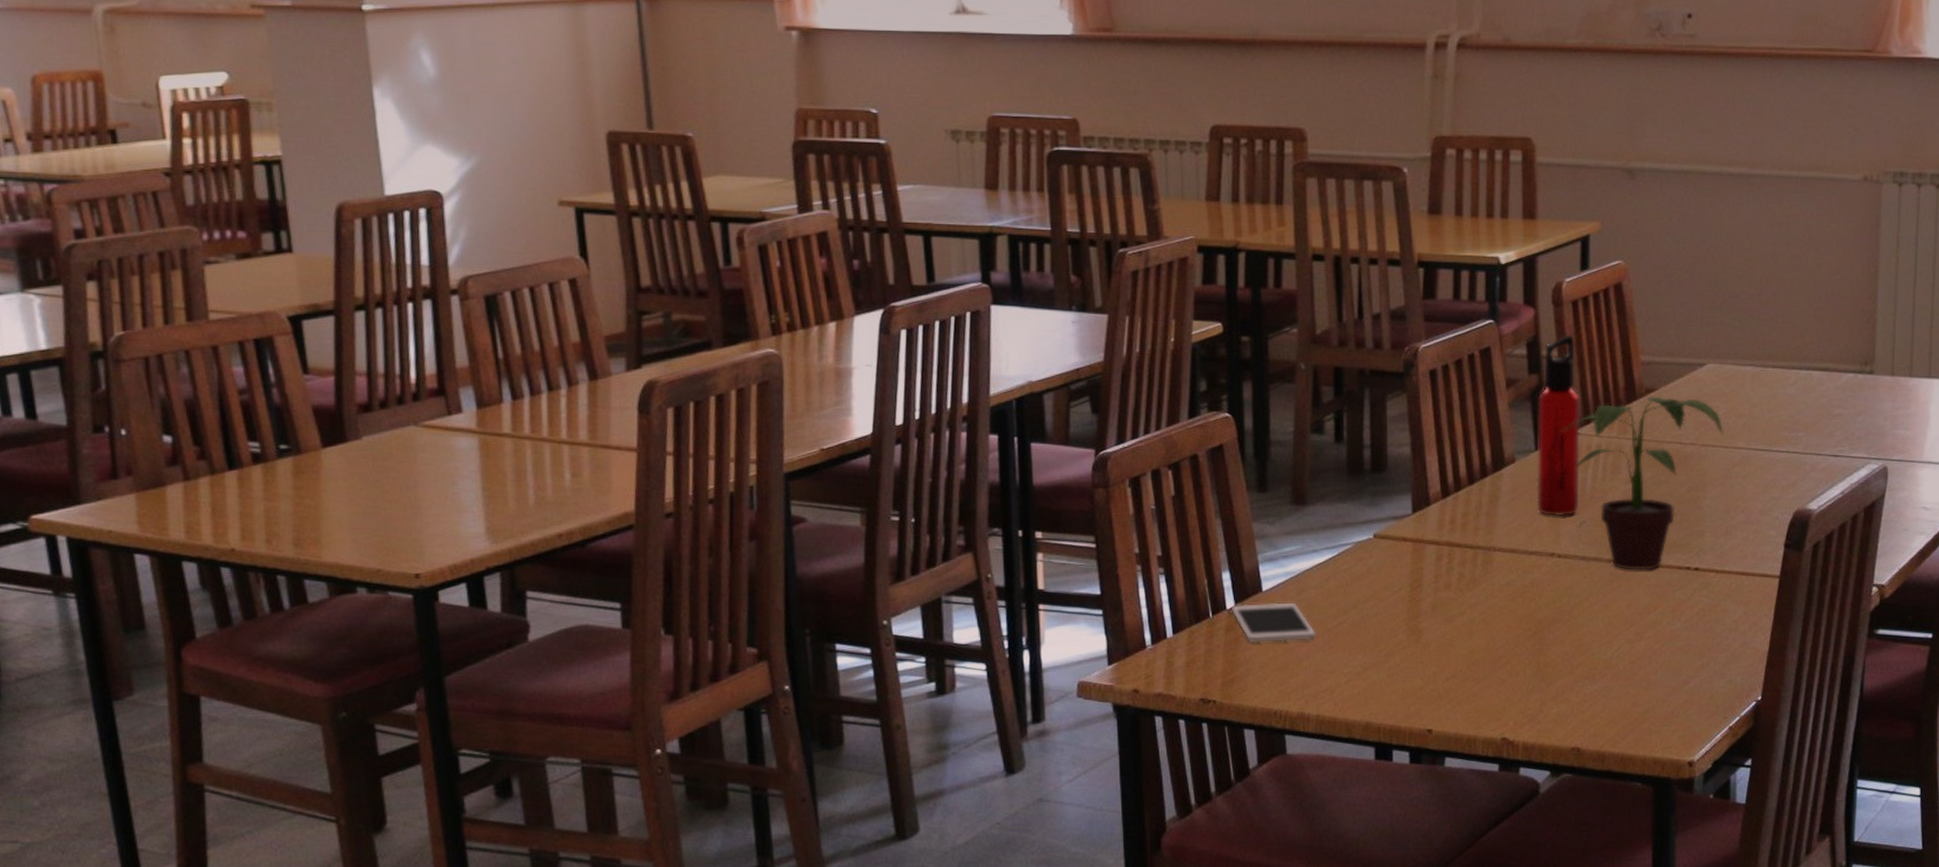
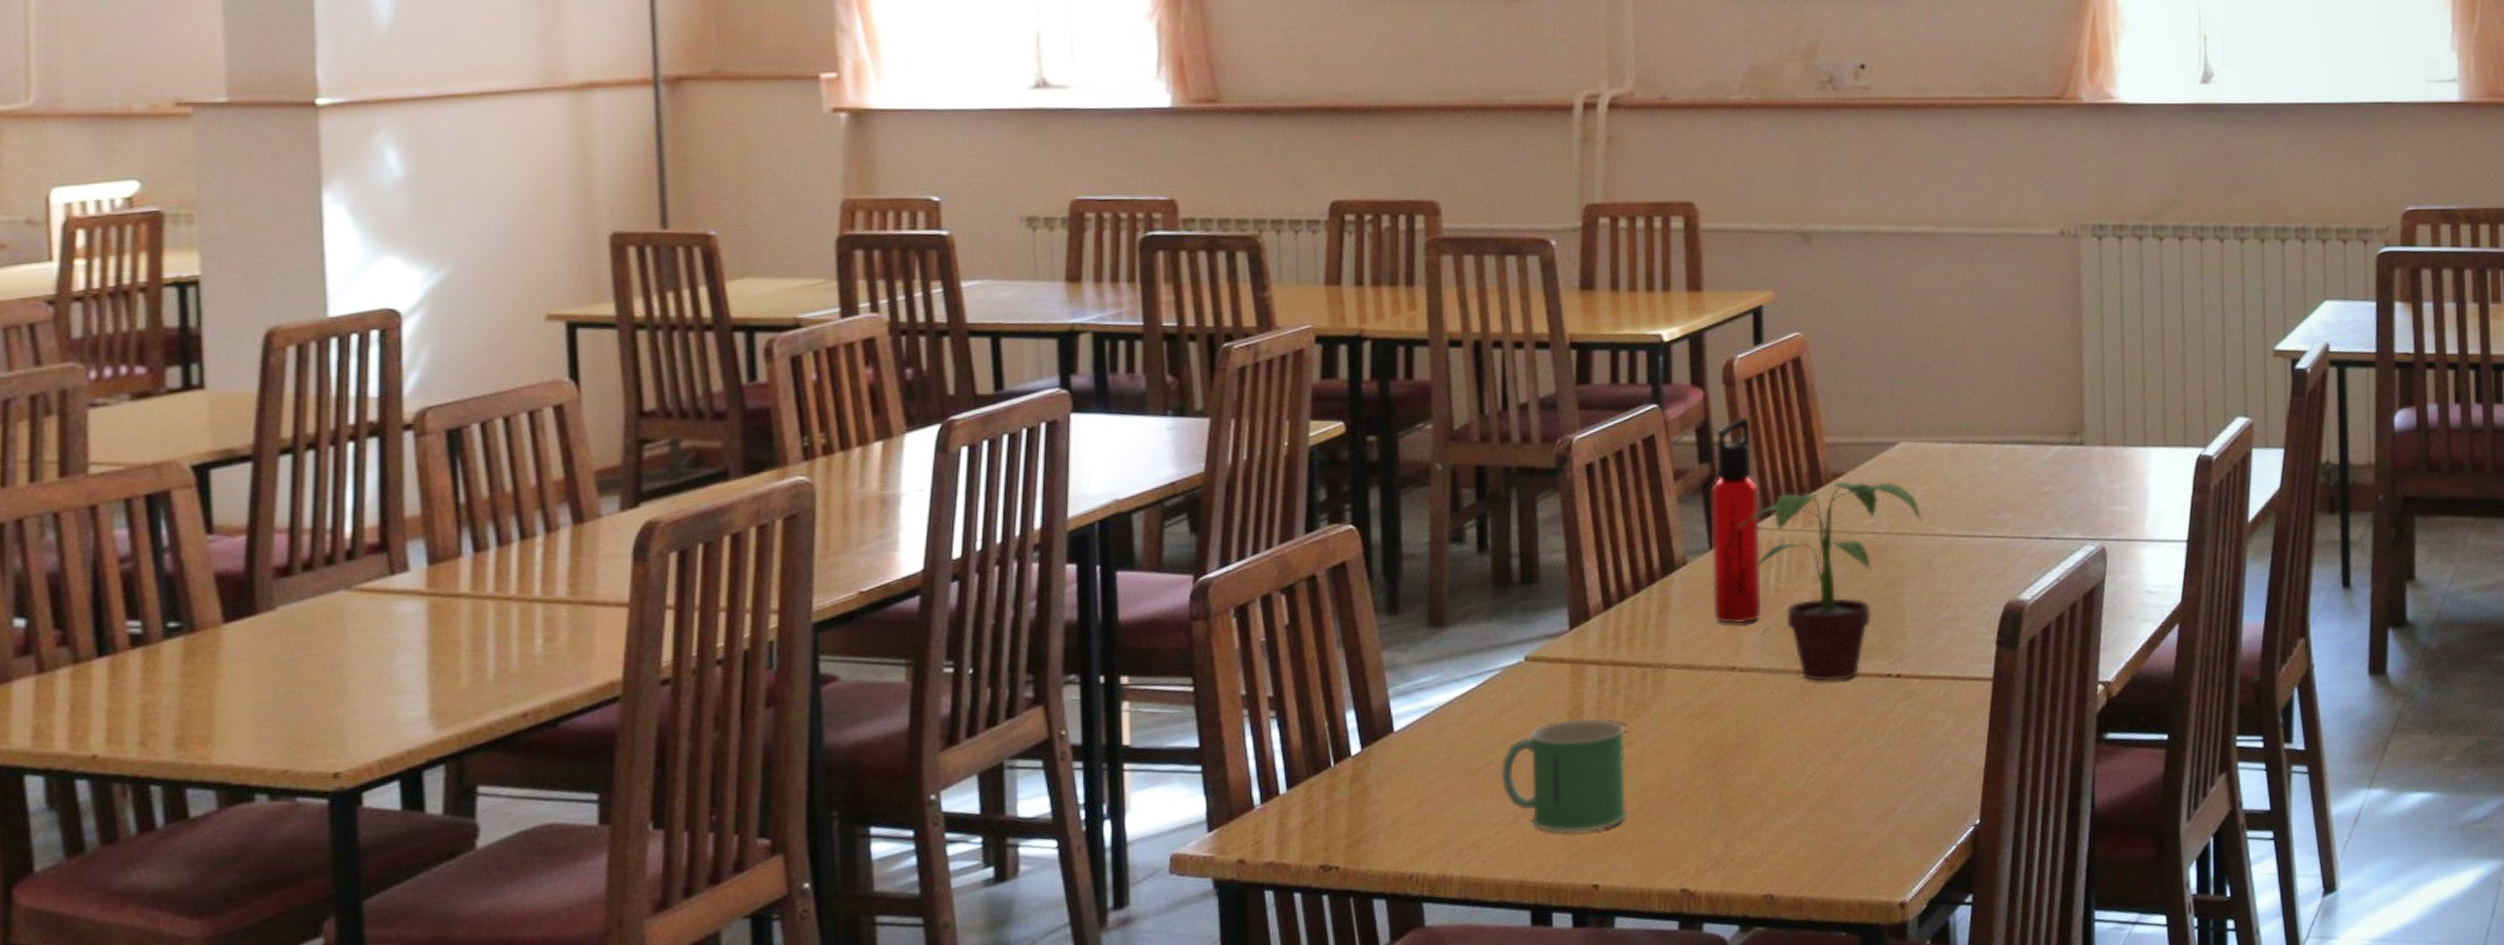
cell phone: present [1230,602,1316,643] -> none [1356,743,1458,795]
mug: none [1351,589,1458,685] -> present [1500,718,1628,833]

